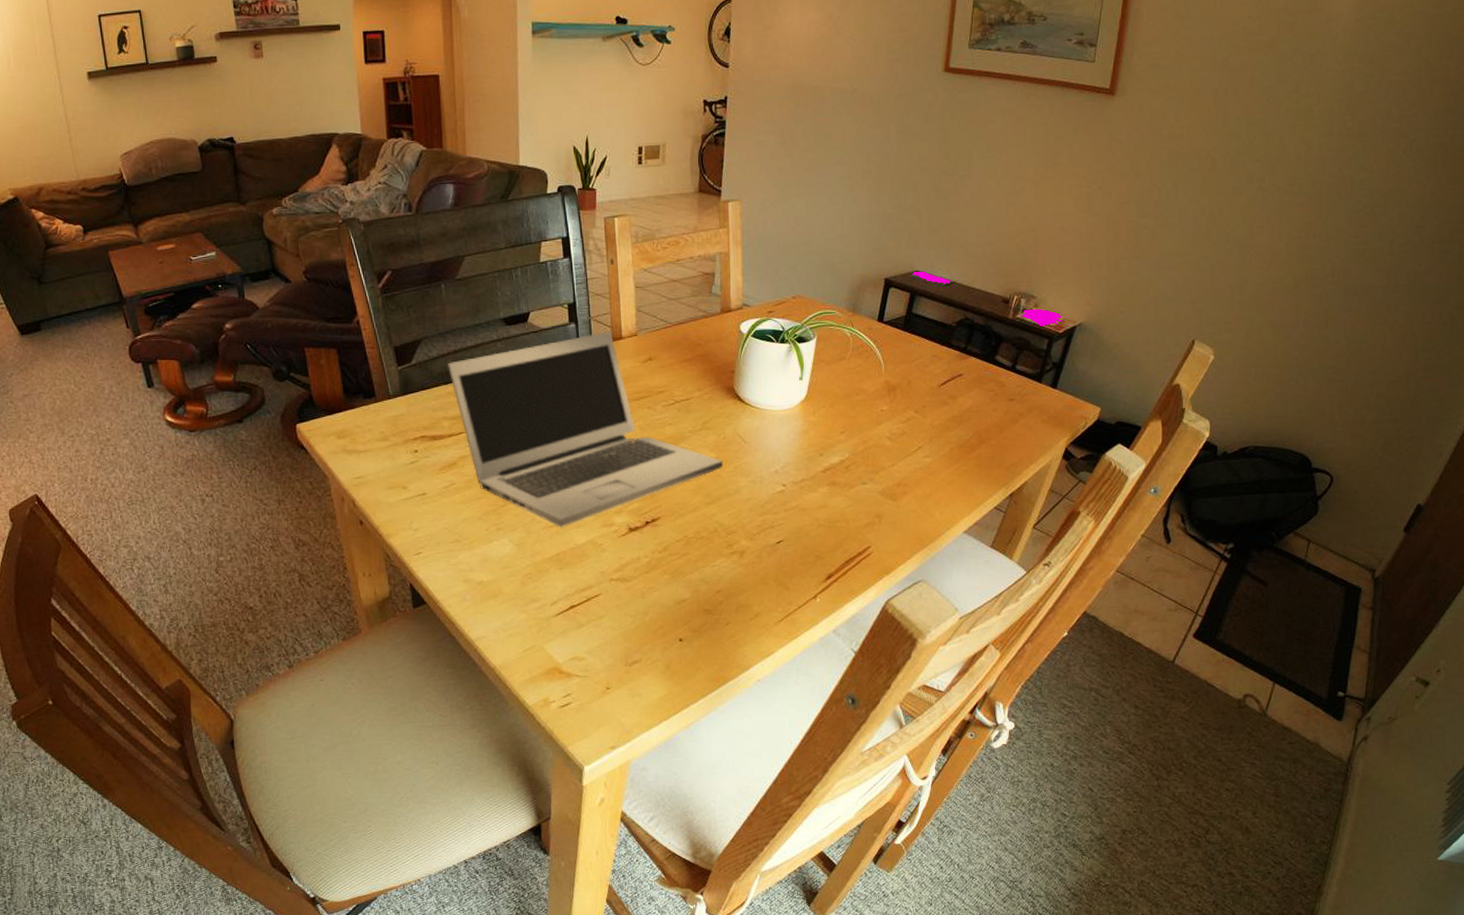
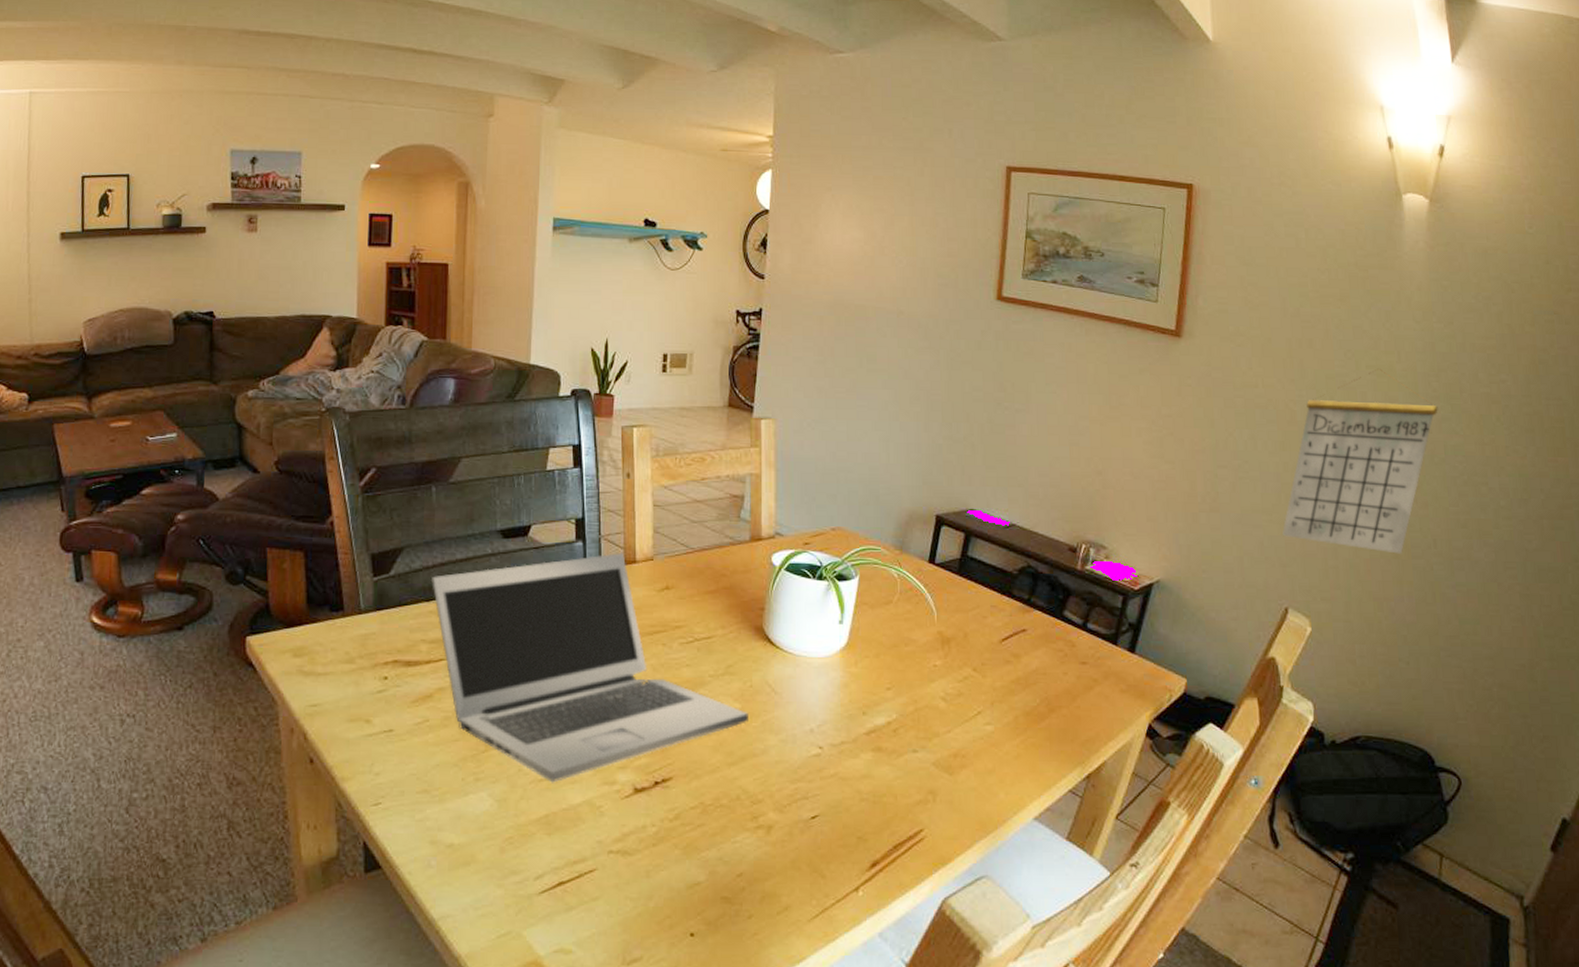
calendar: none [1194,111,1350,285] -> present [1282,368,1438,554]

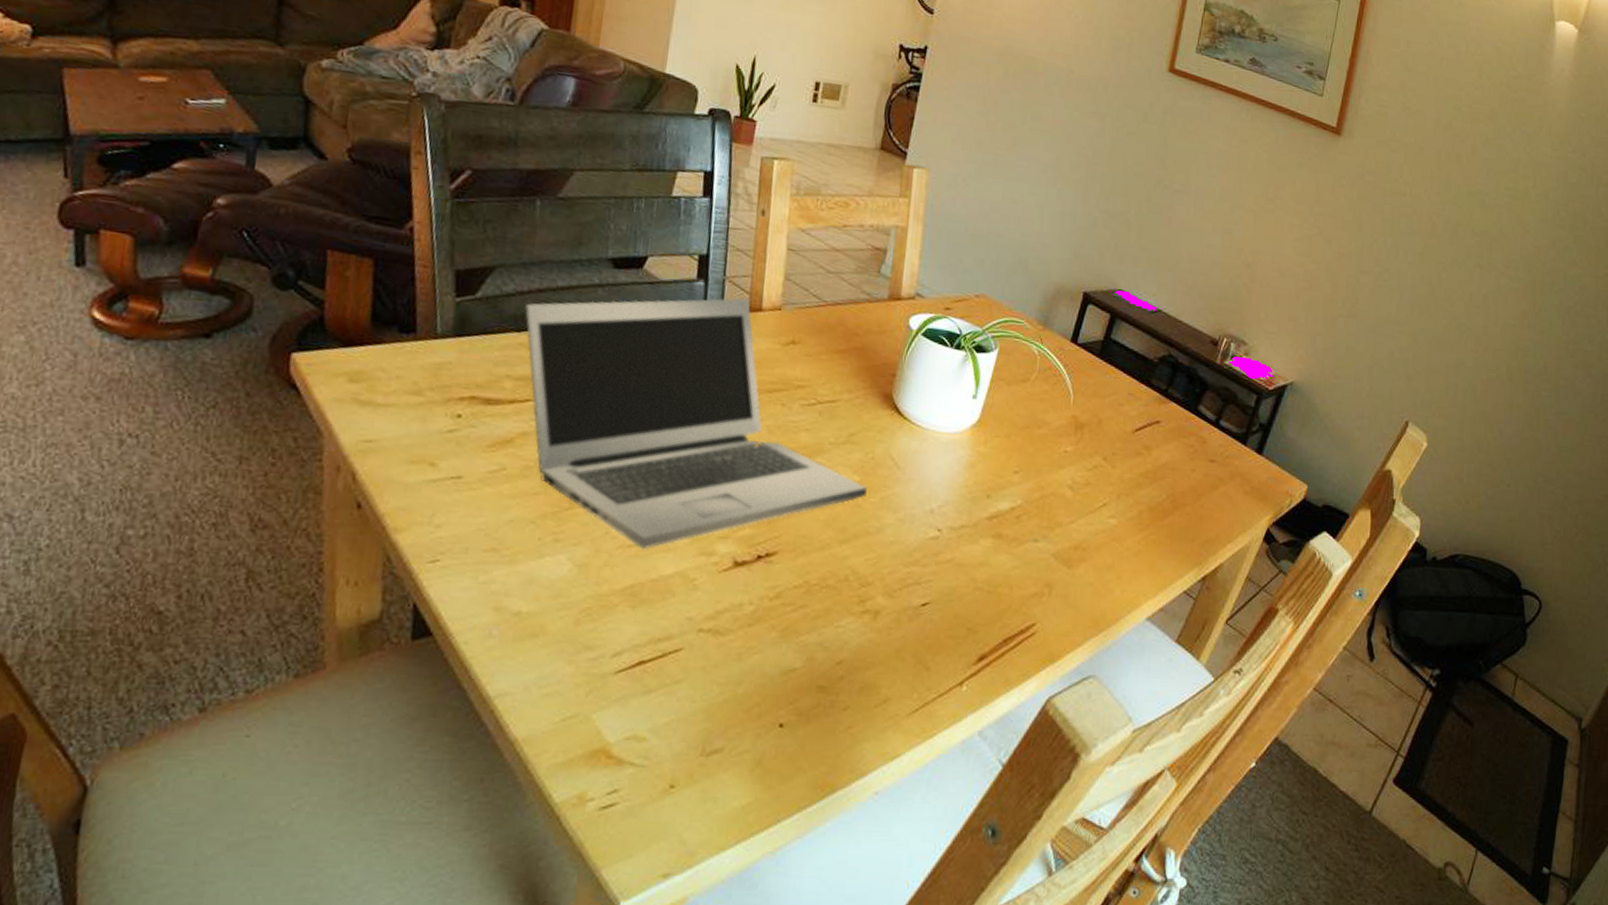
calendar: present [1282,368,1438,554] -> none [1411,191,1563,378]

